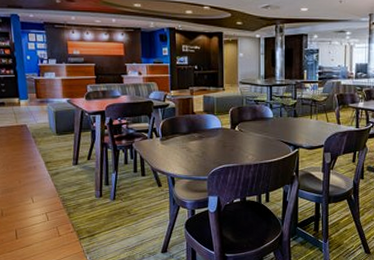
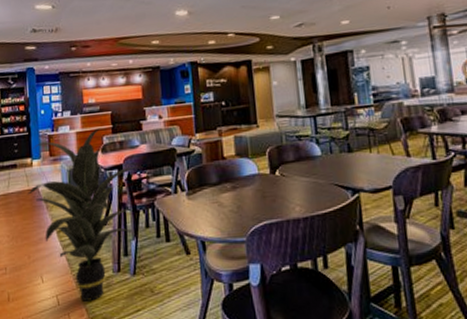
indoor plant: none [15,77,123,218] -> present [27,128,143,301]

